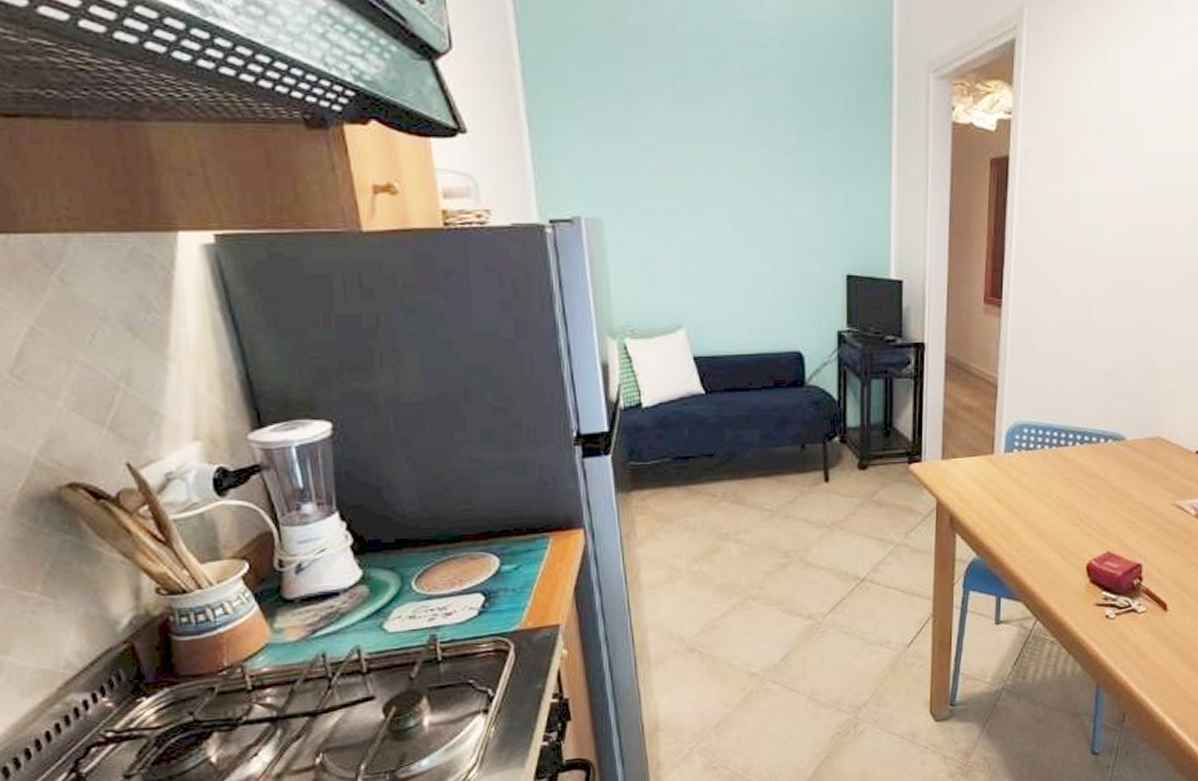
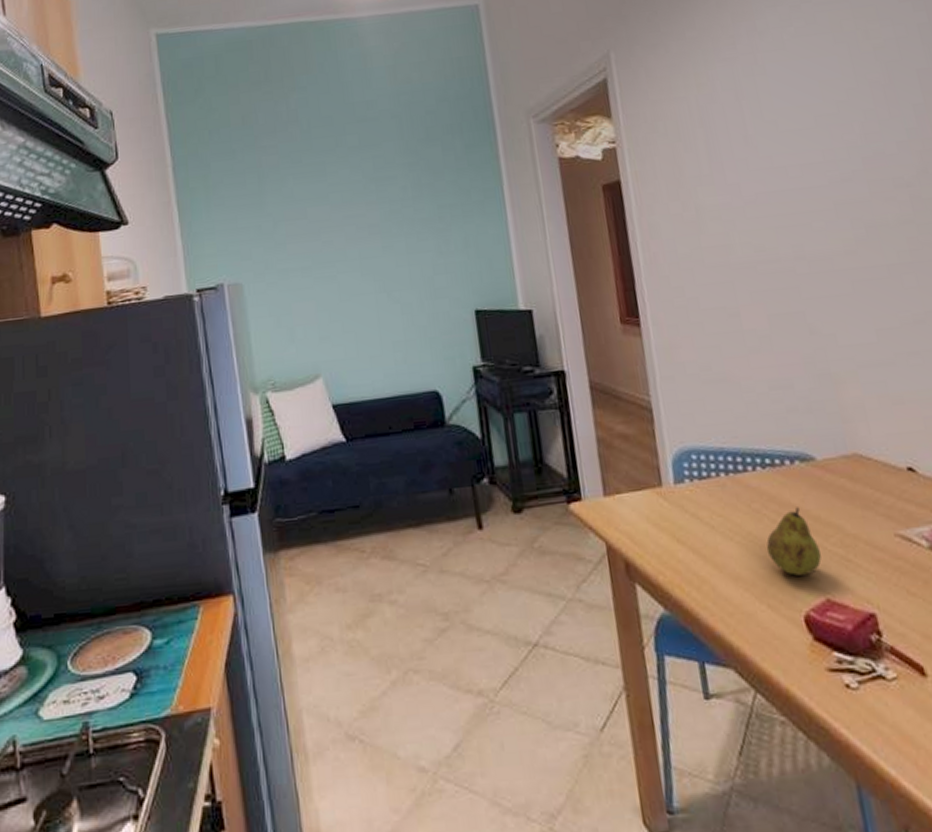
fruit: none [1069,478,1112,533] -> present [766,507,822,576]

